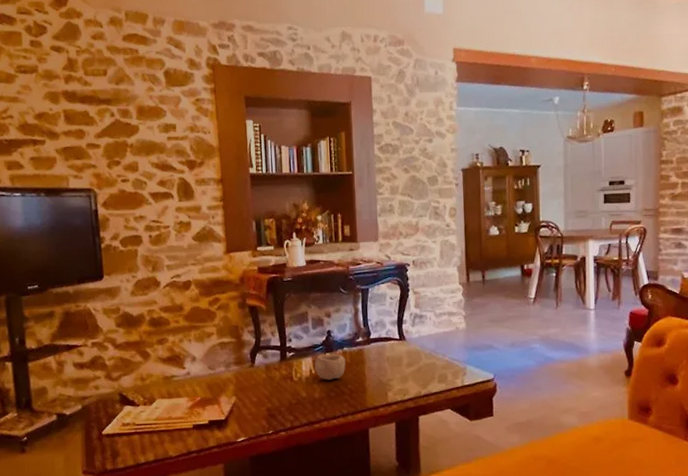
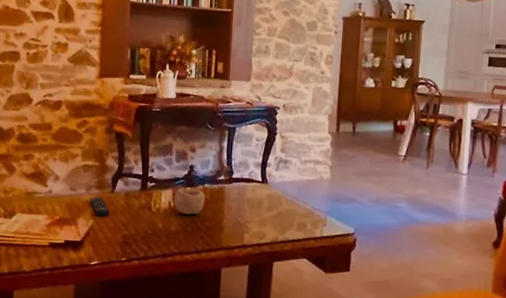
remote control: none [230,373,252,392] -> present [90,197,110,216]

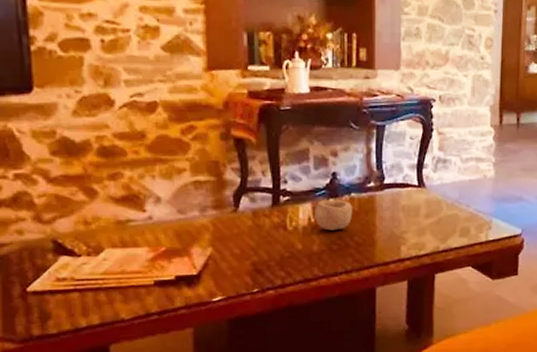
remote control: present [90,197,110,216] -> none [206,220,234,242]

